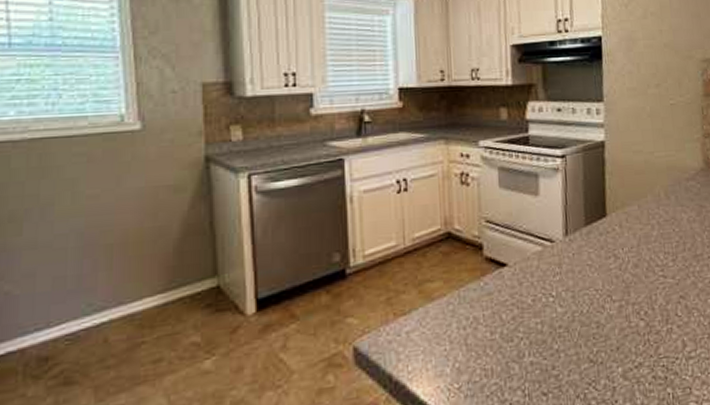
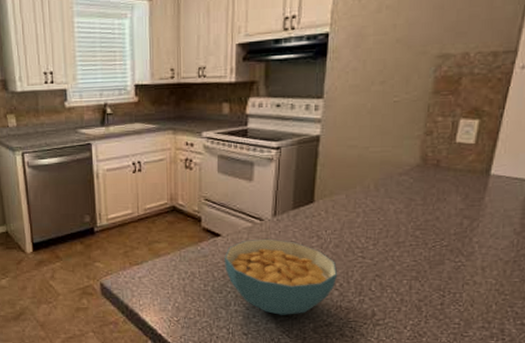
cereal bowl: none [513,263,641,362] -> present [225,238,338,315]

